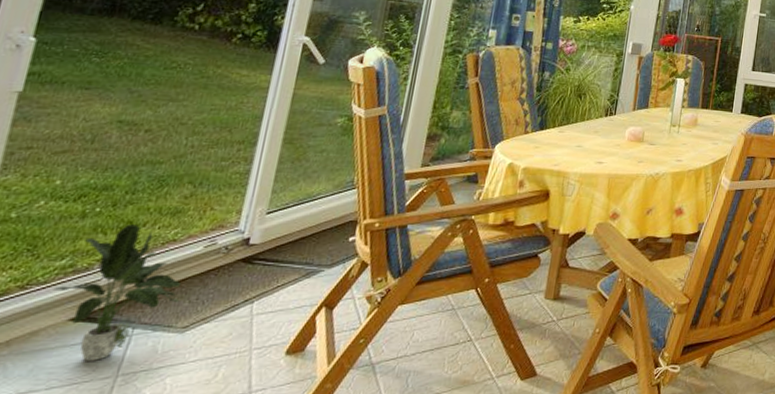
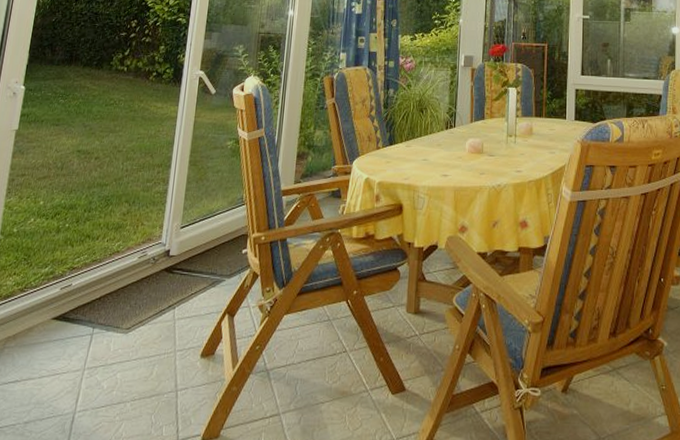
potted plant: present [52,224,182,361] -> none [41,238,125,355]

